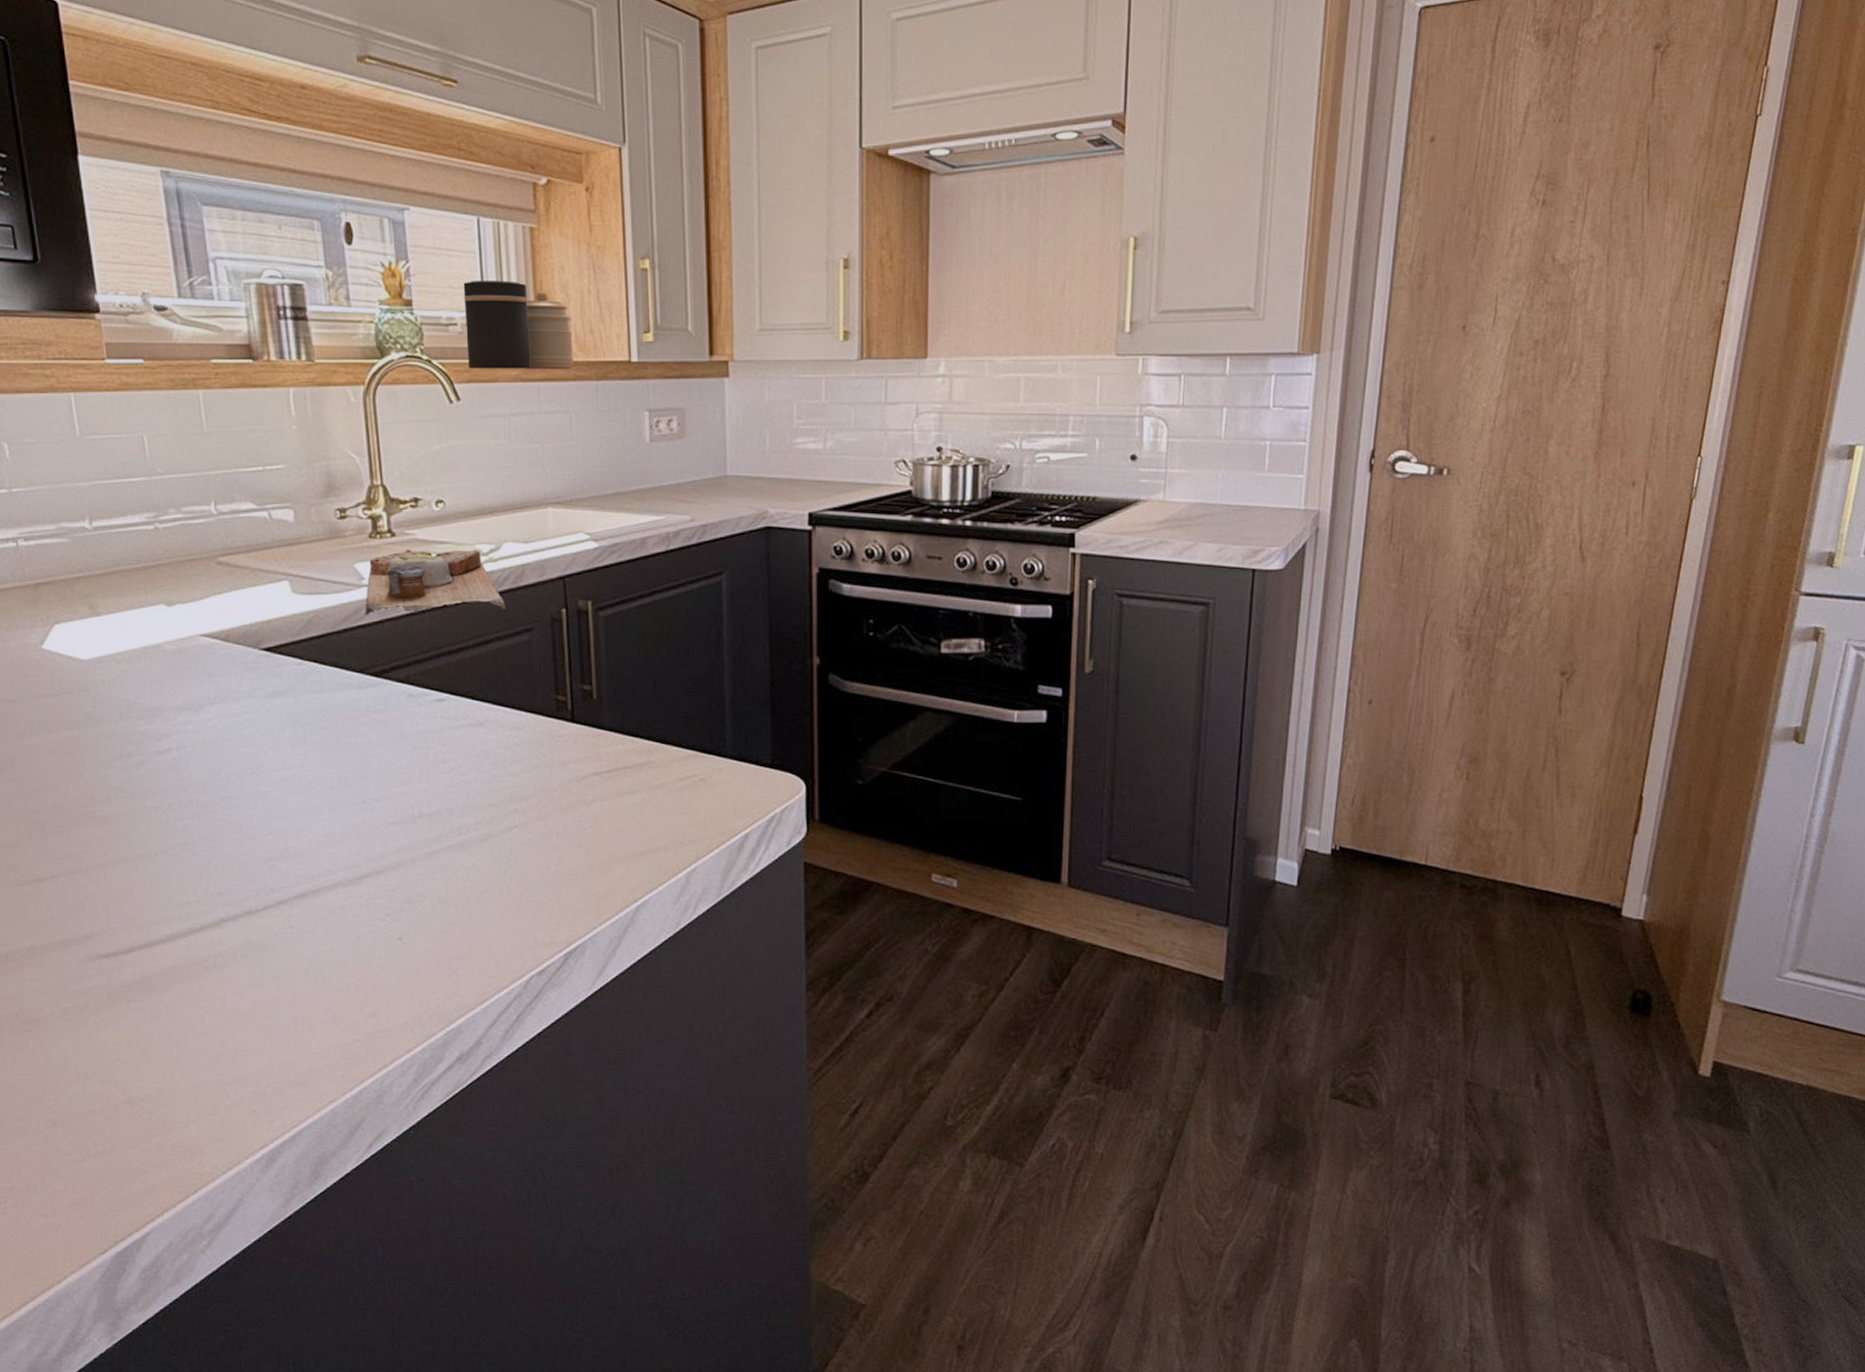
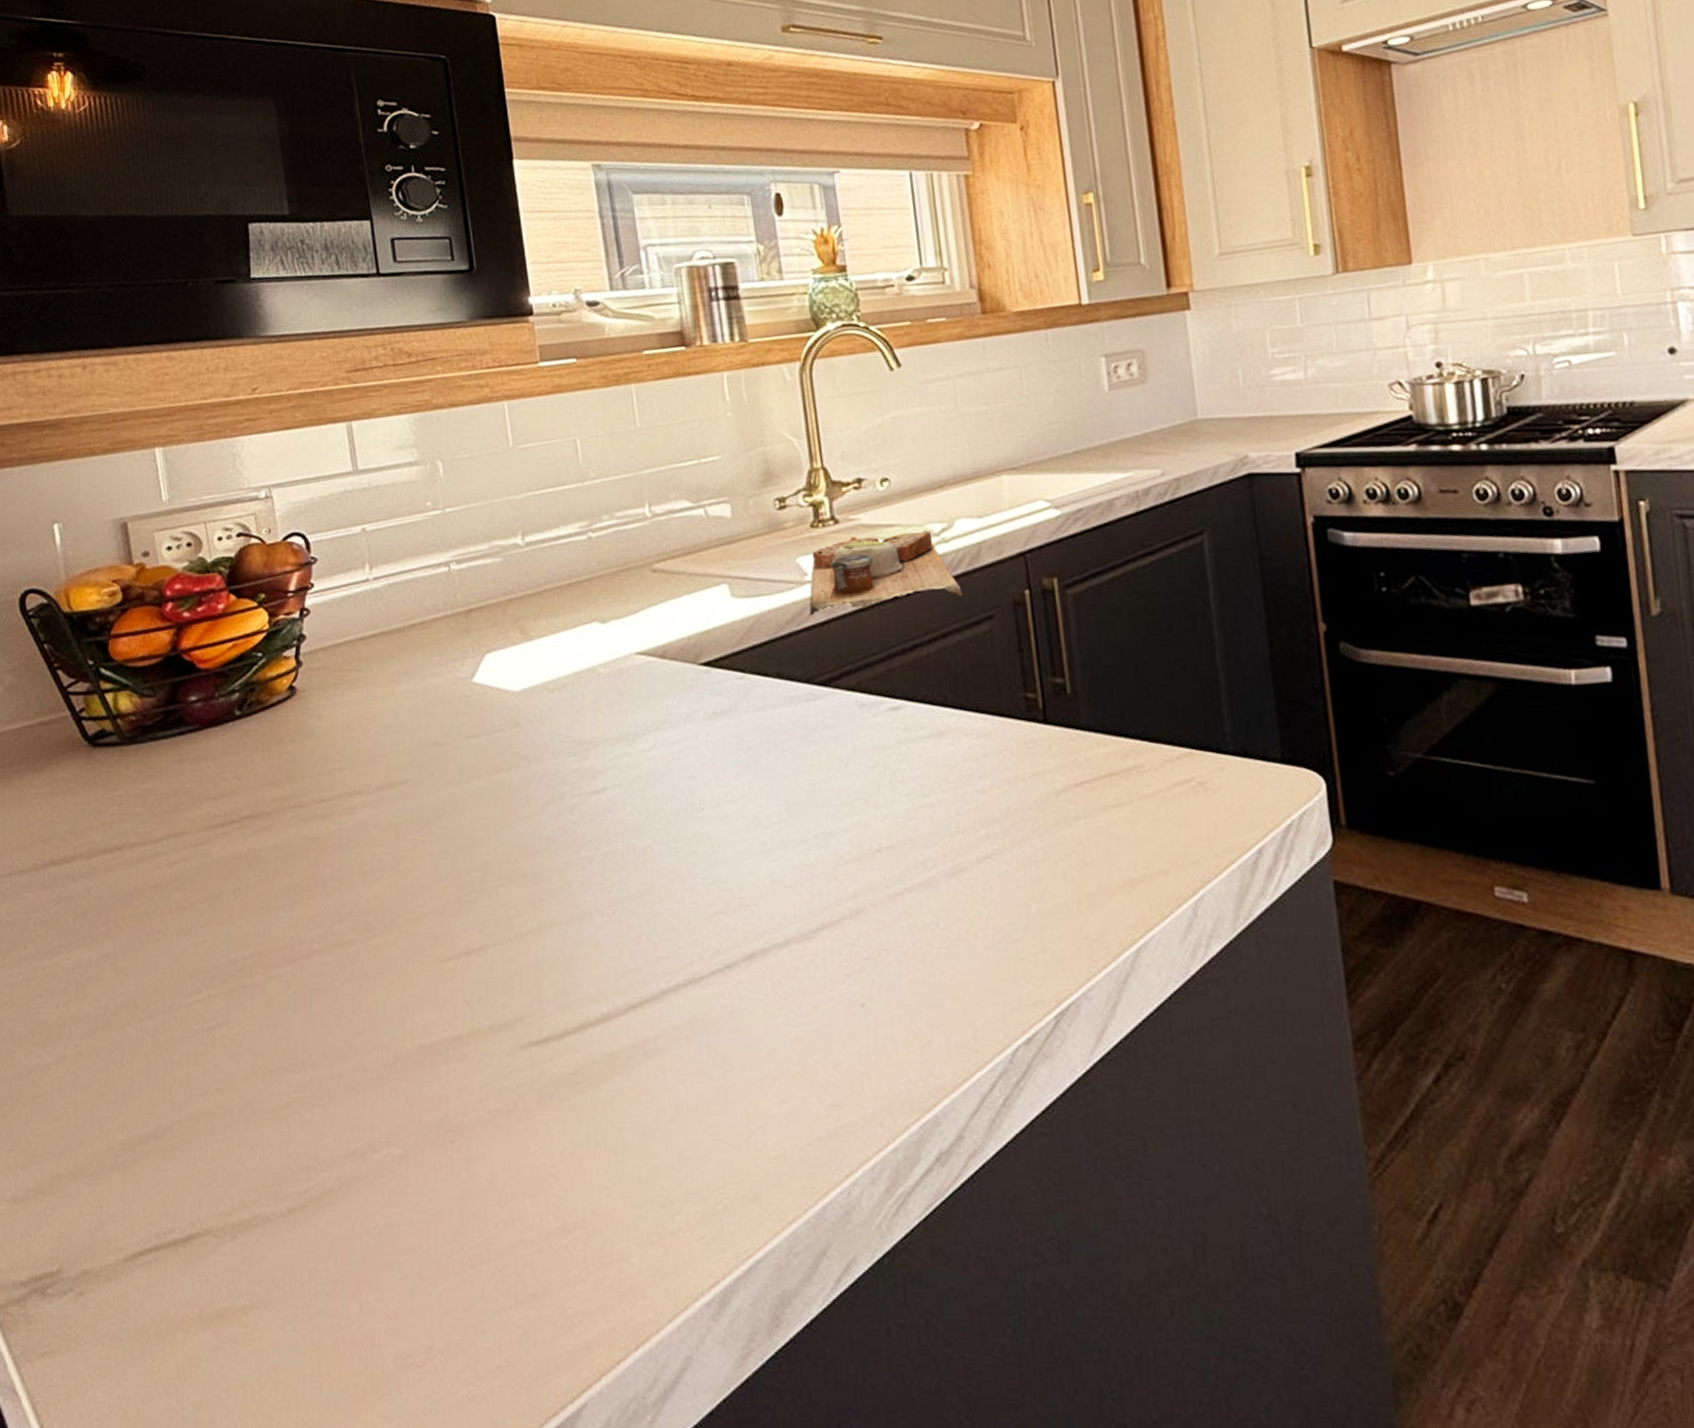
cylinder: present [463,280,531,370] -> none [898,233,975,332]
jar: present [526,291,574,370] -> none [966,240,1020,325]

